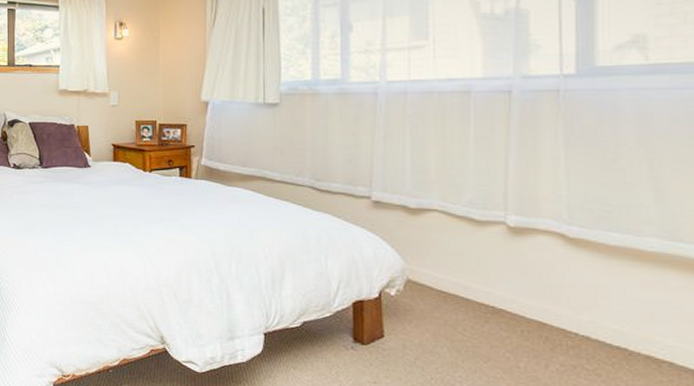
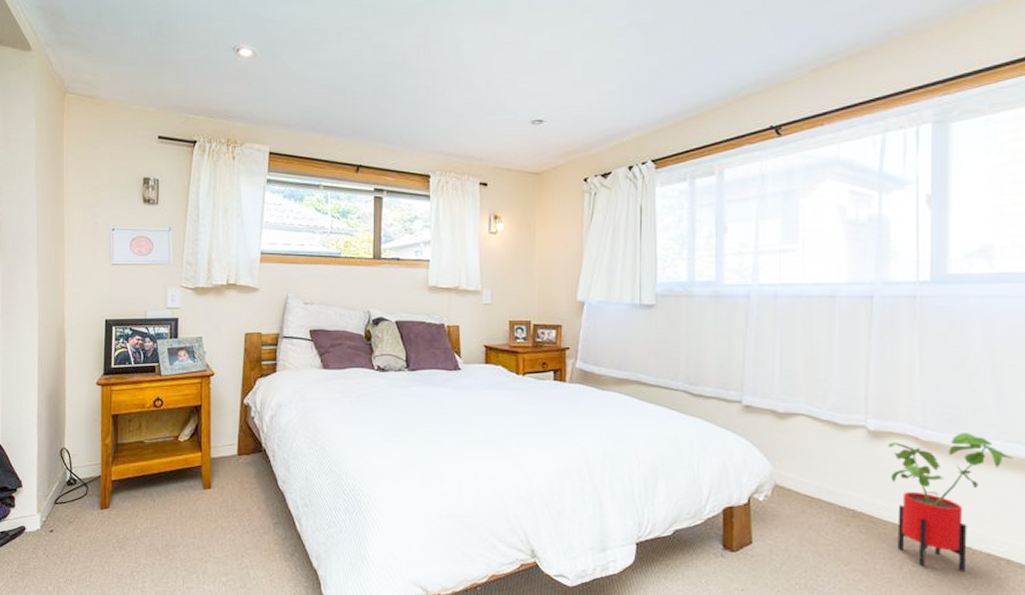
house plant: none [531,230,676,374] -> present [888,432,1014,573]

